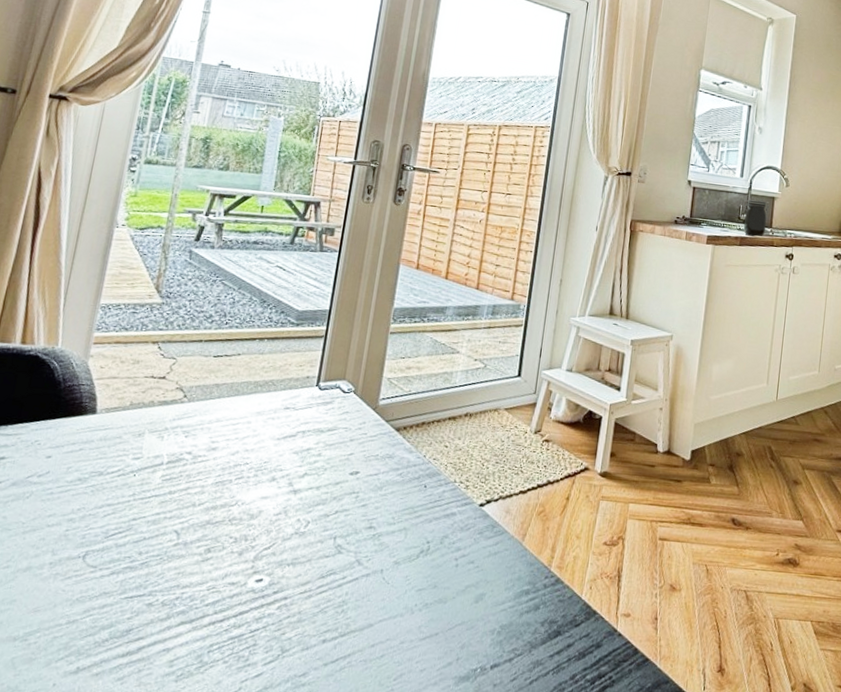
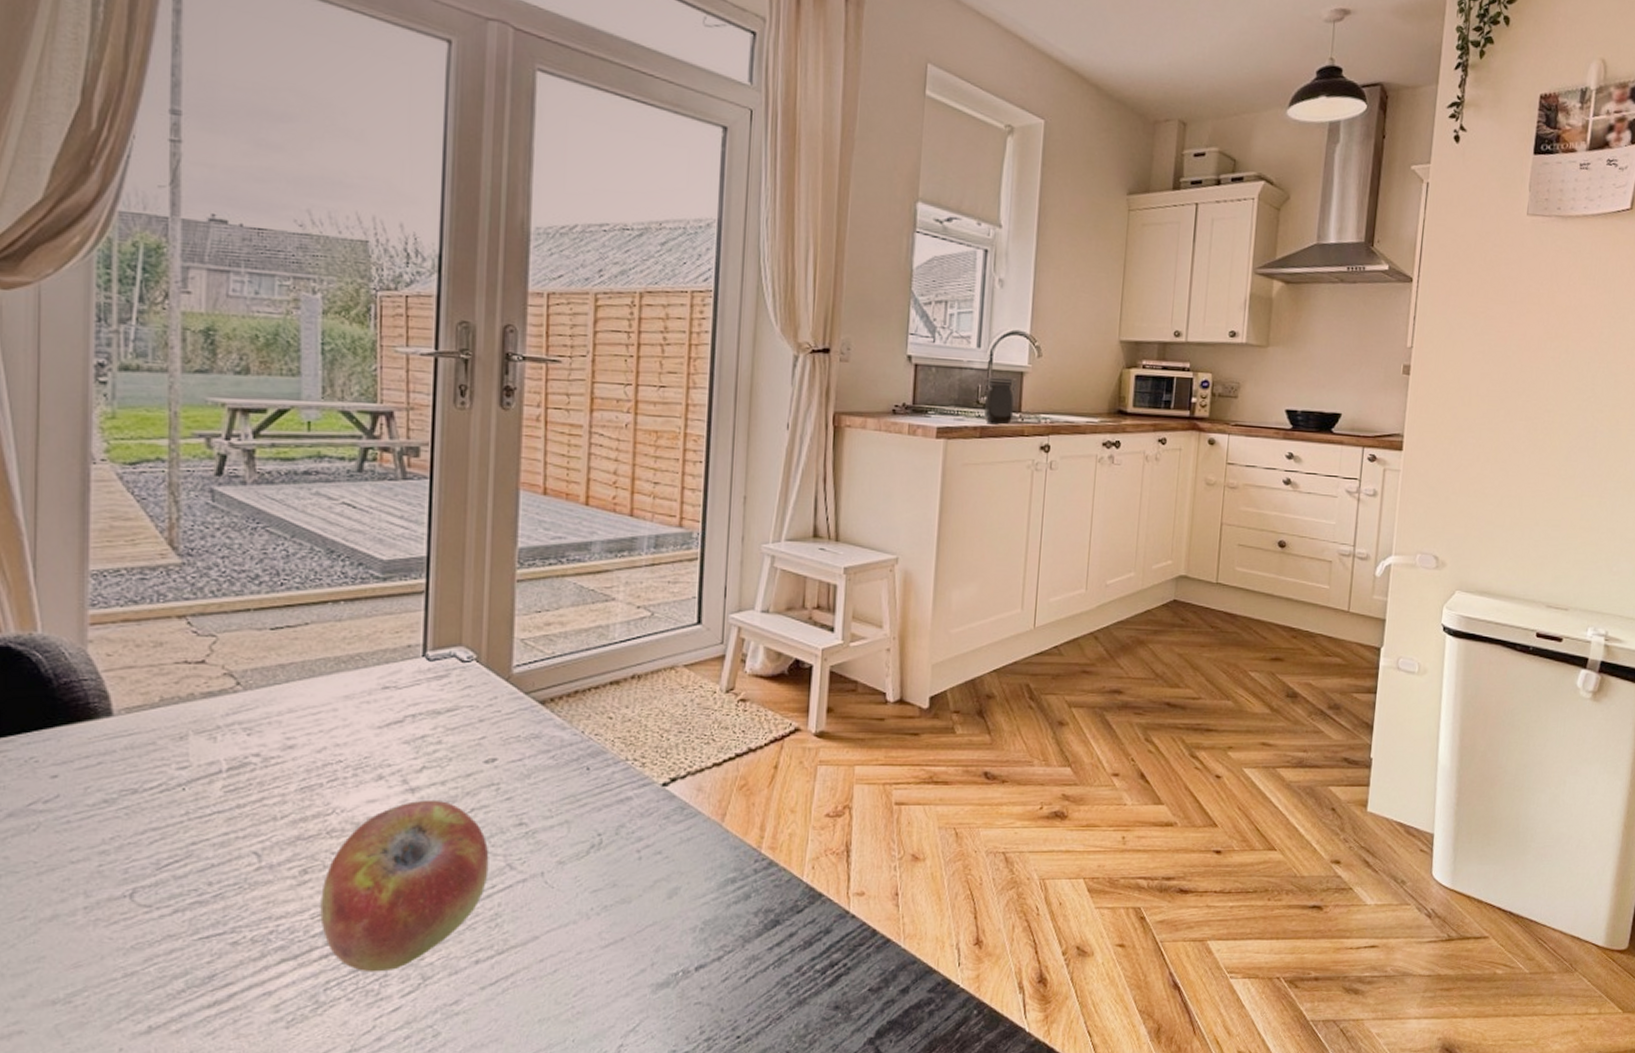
fruit: none [213,500,345,641] -> present [320,799,489,973]

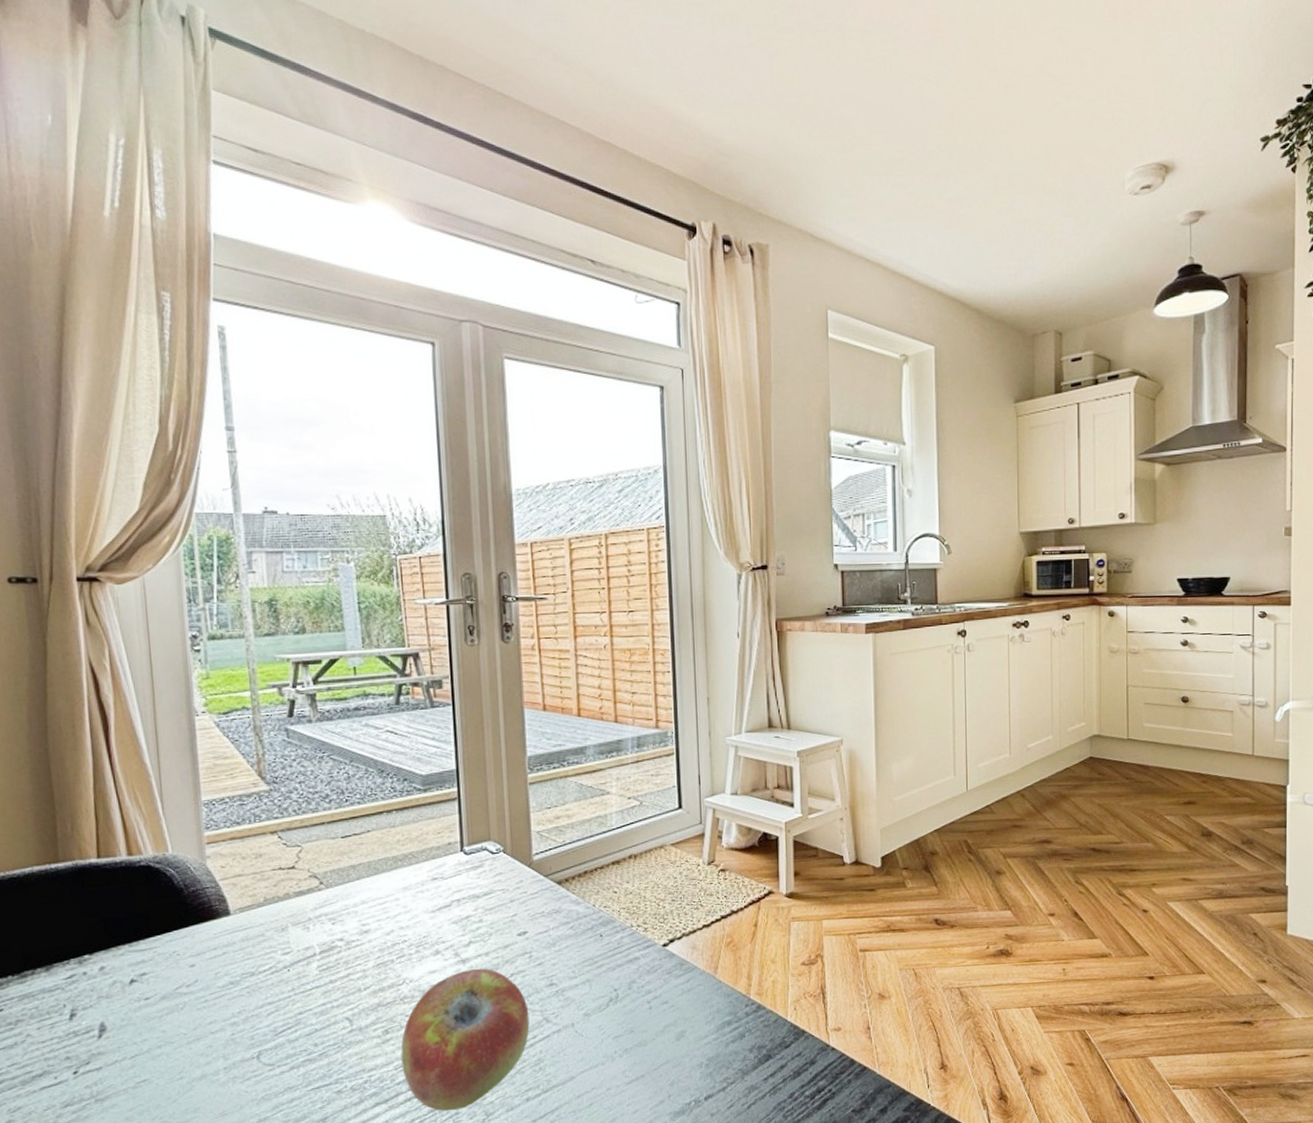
jar: present [982,377,1017,425] -> none [901,575,932,617]

